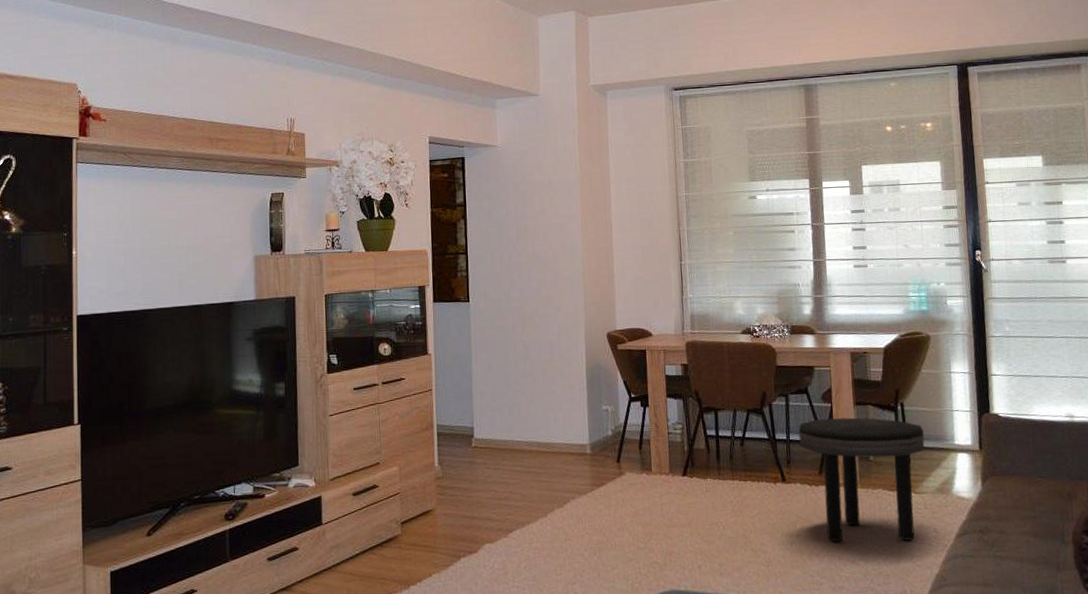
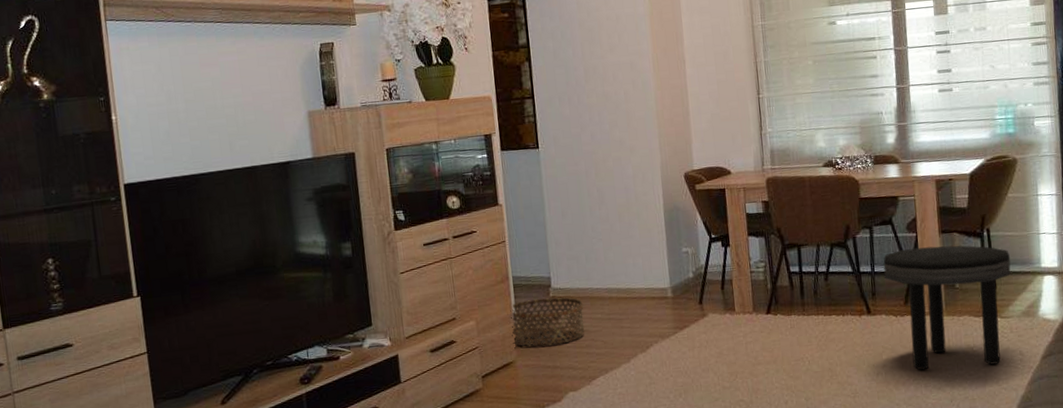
basket: none [433,448,504,497] -> present [510,297,585,347]

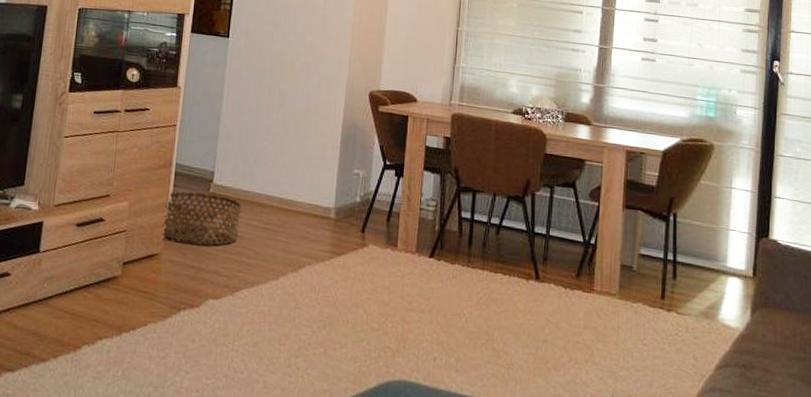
side table: present [883,245,1011,371] -> none [559,217,695,364]

